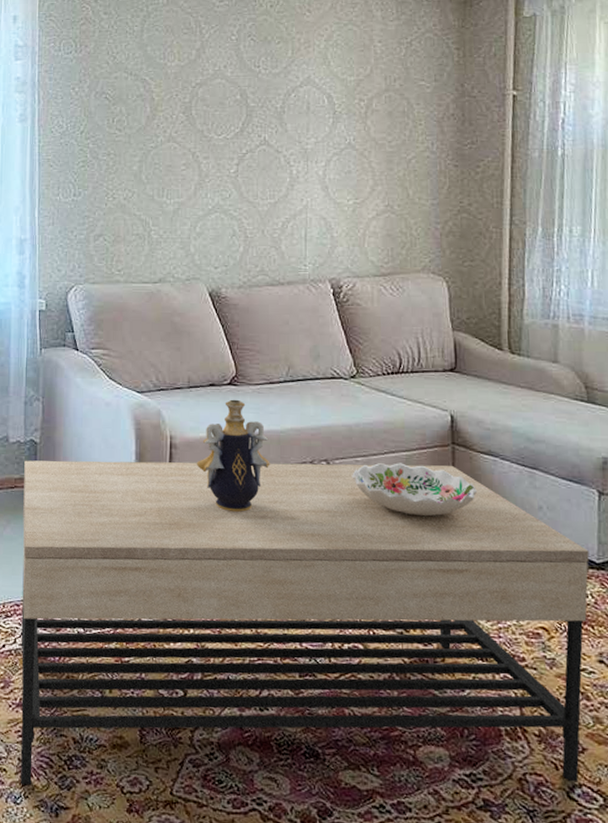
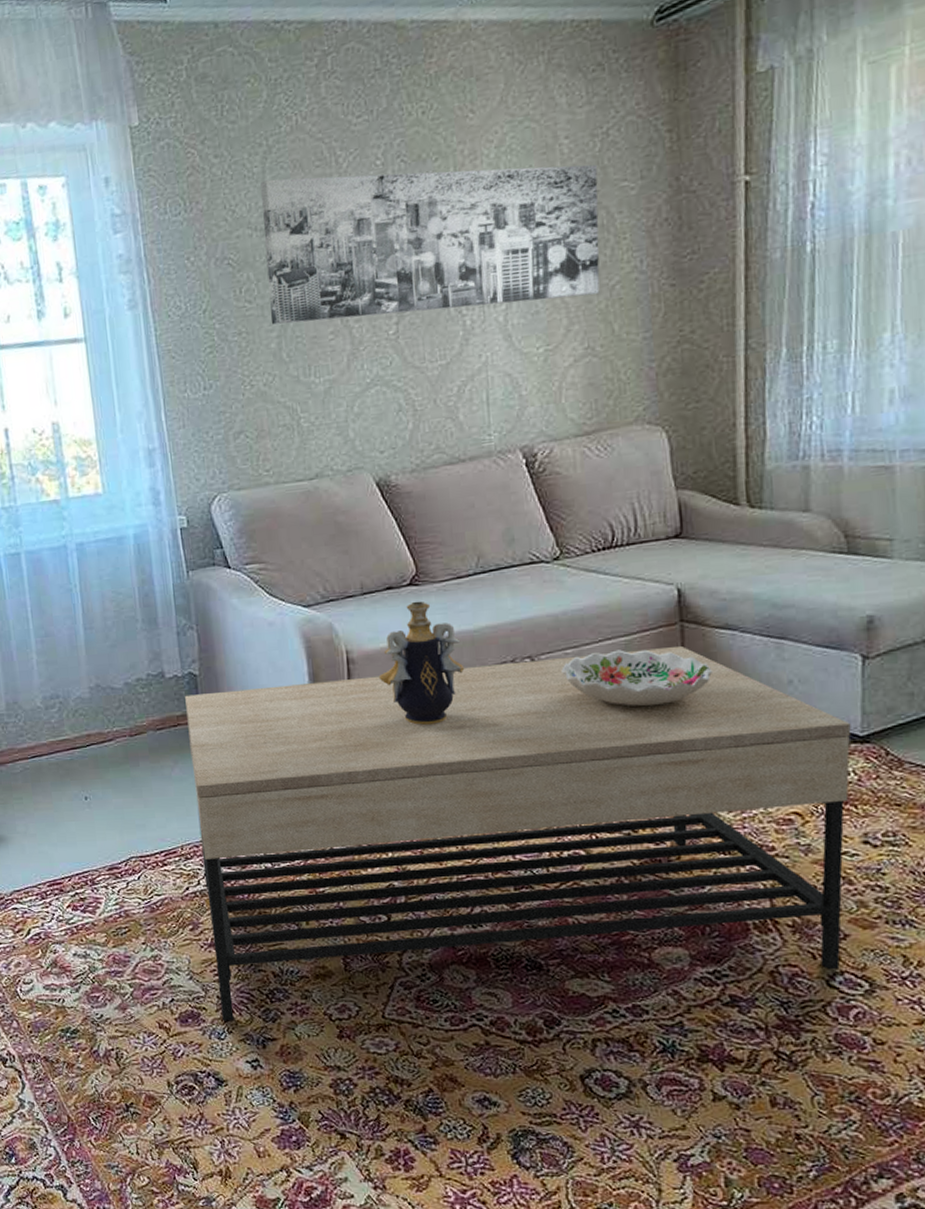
wall art: none [135,37,403,165] -> present [260,164,600,325]

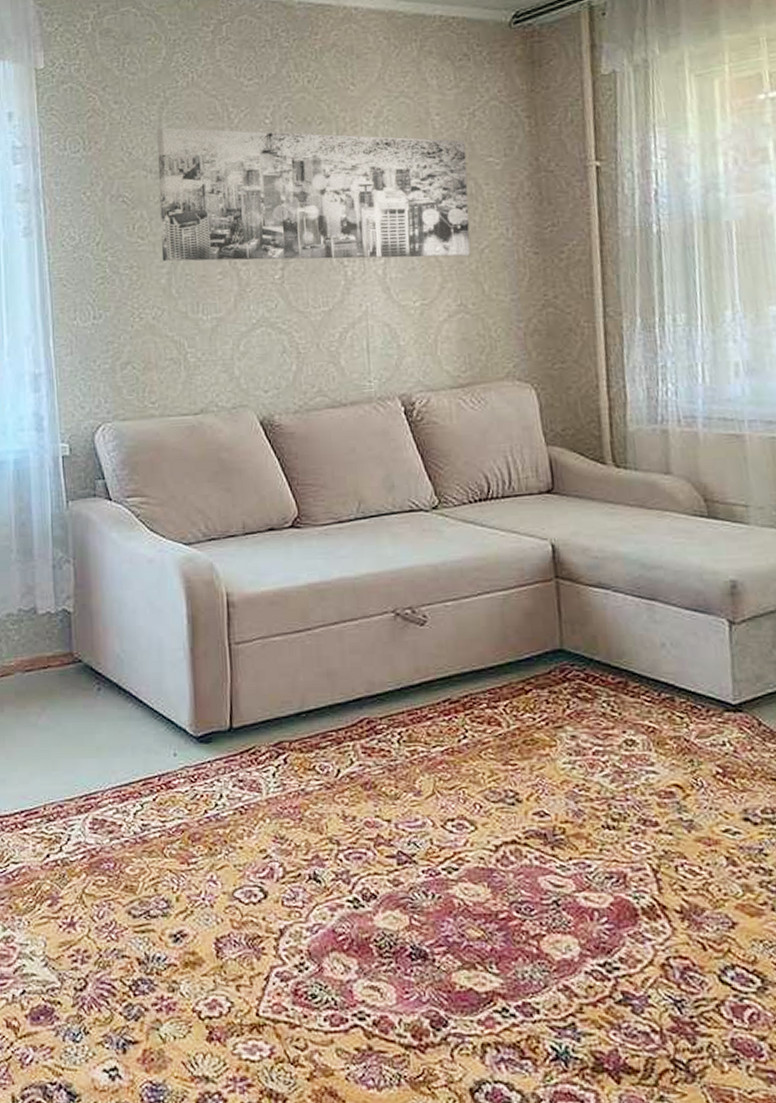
coffee table: present [185,645,851,1021] -> none [57,602,731,1019]
decorative vase: present [378,601,465,725] -> none [259,544,346,676]
decorative bowl: present [561,649,712,707] -> none [442,604,588,665]

